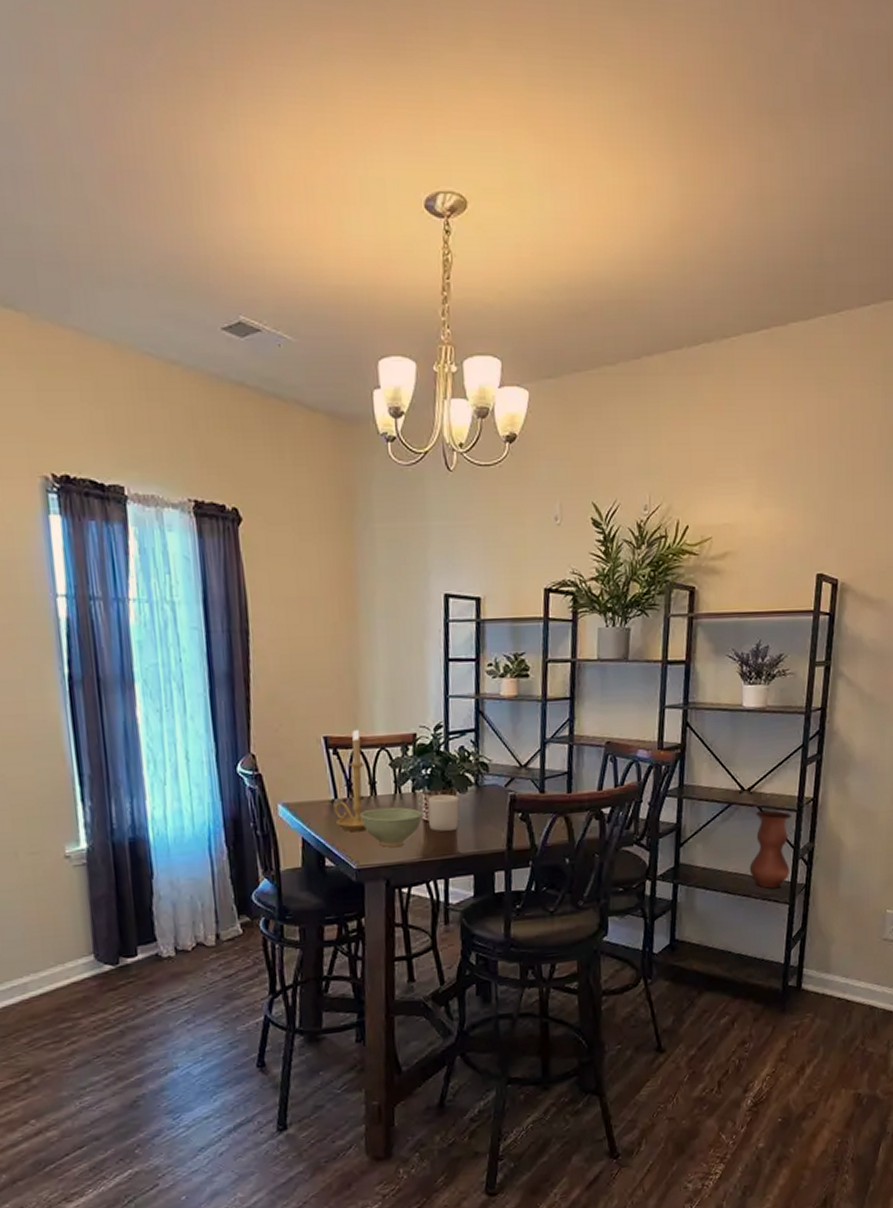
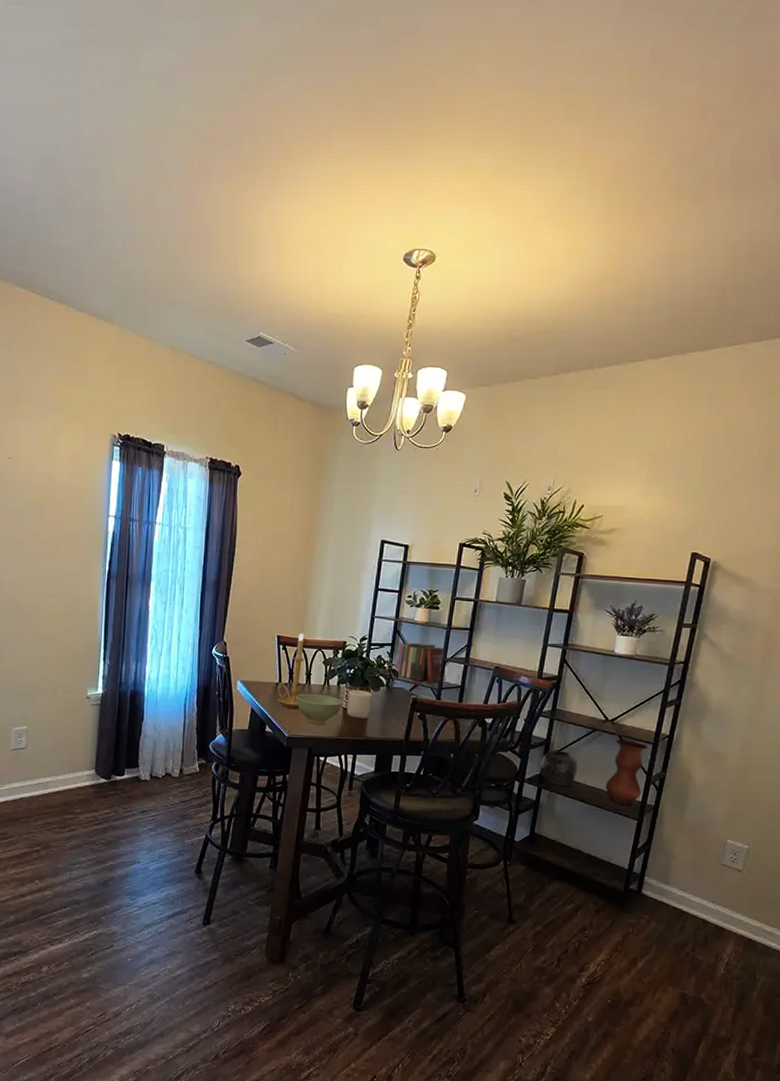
books: none [483,722,548,774] -> present [394,643,446,683]
decorative jar: none [673,834,717,879] -> present [540,749,578,788]

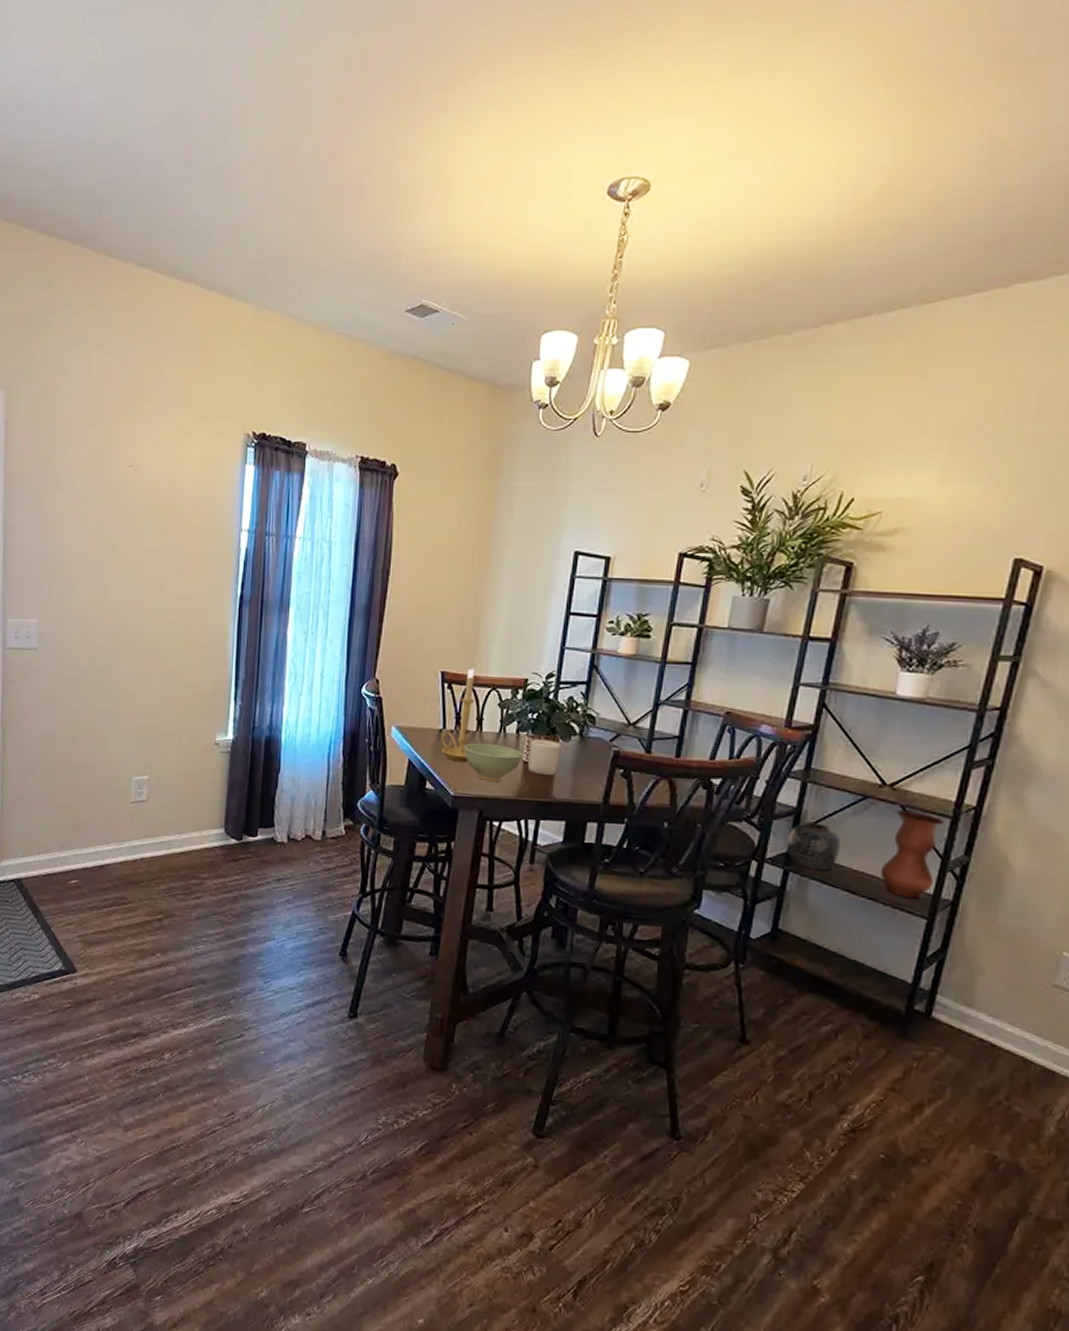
books: present [394,643,446,683] -> none [590,680,659,733]

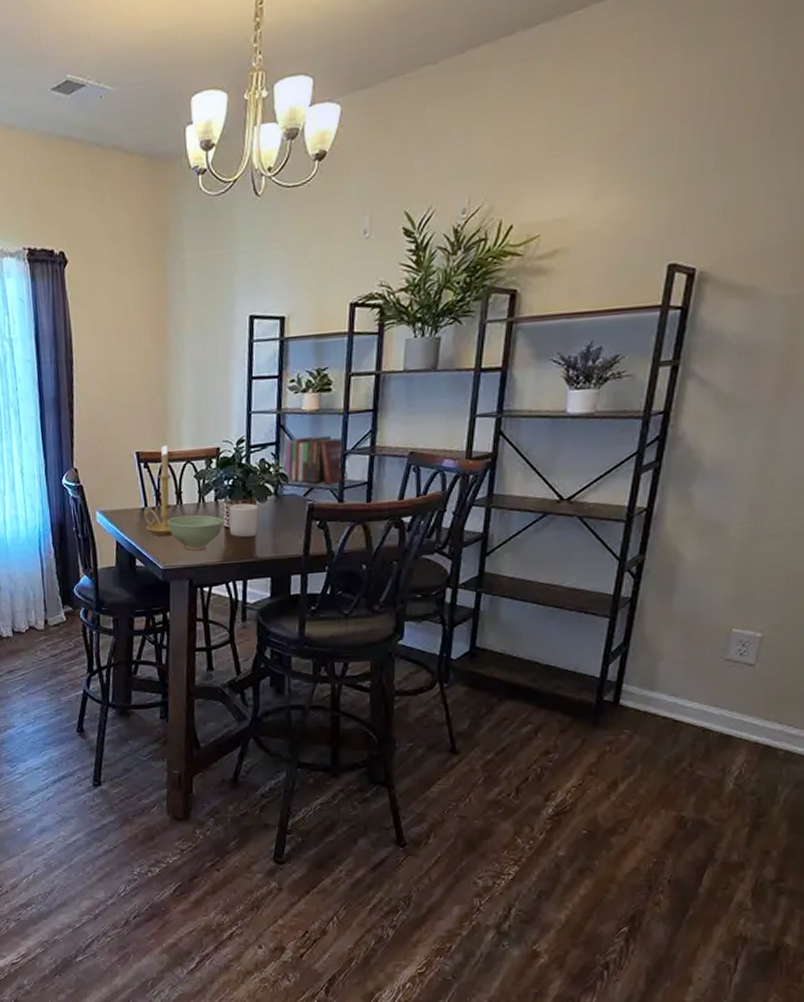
books: none [590,680,659,733] -> present [283,435,347,484]
decorative jar: present [786,821,841,872] -> none [477,544,527,589]
vase: present [880,811,943,899] -> none [564,521,618,602]

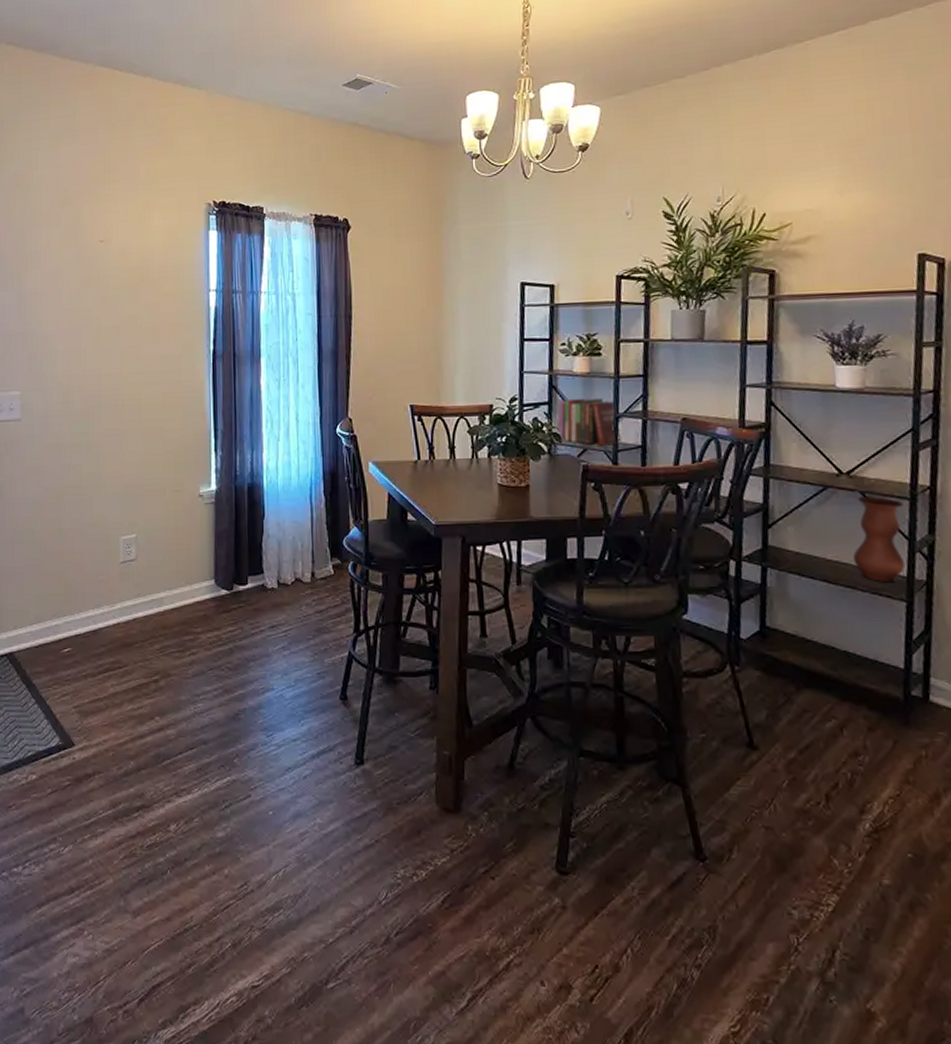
candle holder: present [144,445,173,537] -> none [417,399,445,491]
bowl: present [167,514,224,551] -> none [440,470,497,508]
mug: present [228,503,259,538] -> none [502,461,533,496]
vase: none [564,521,618,602] -> present [853,497,906,583]

